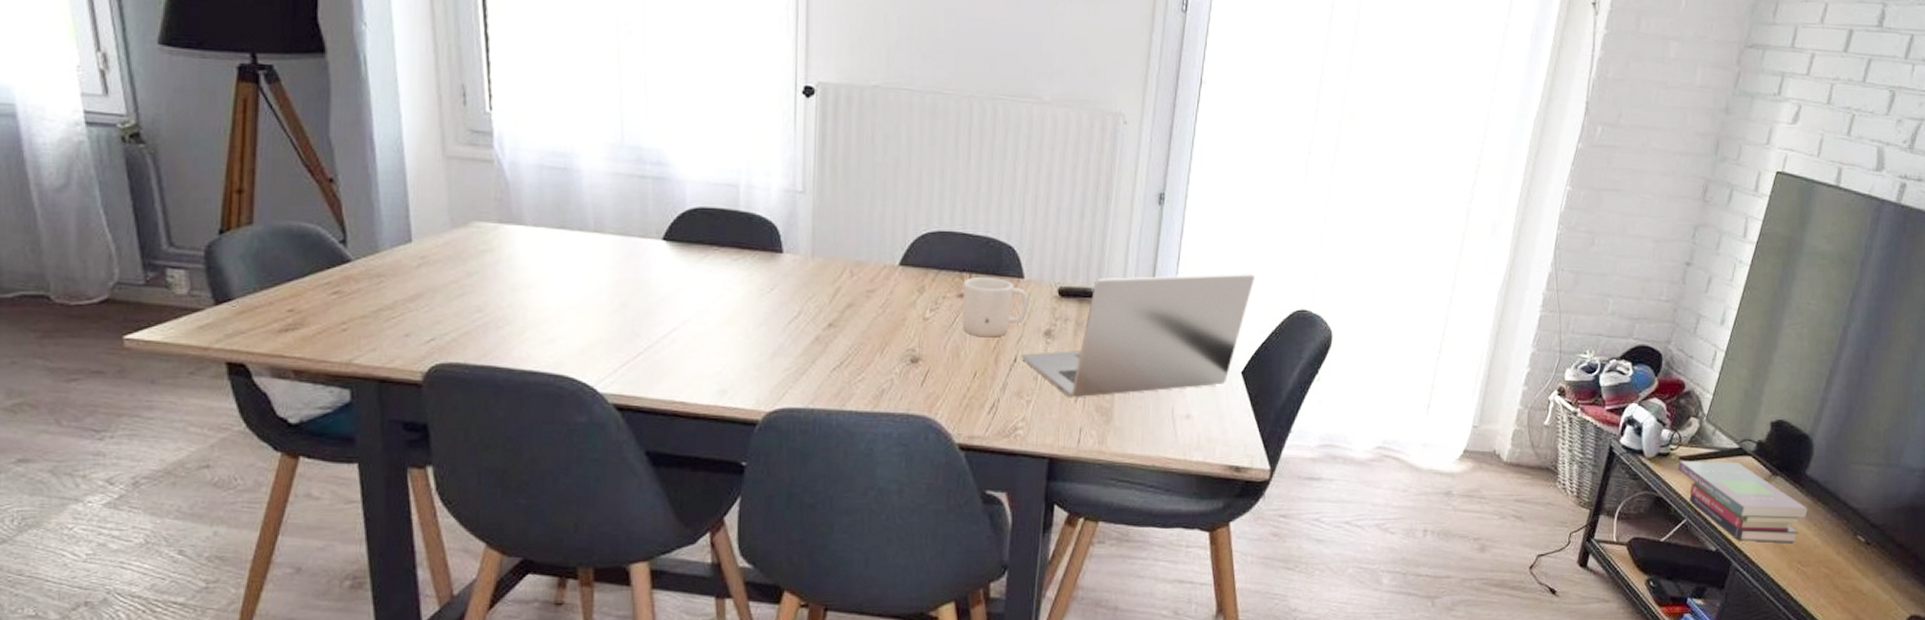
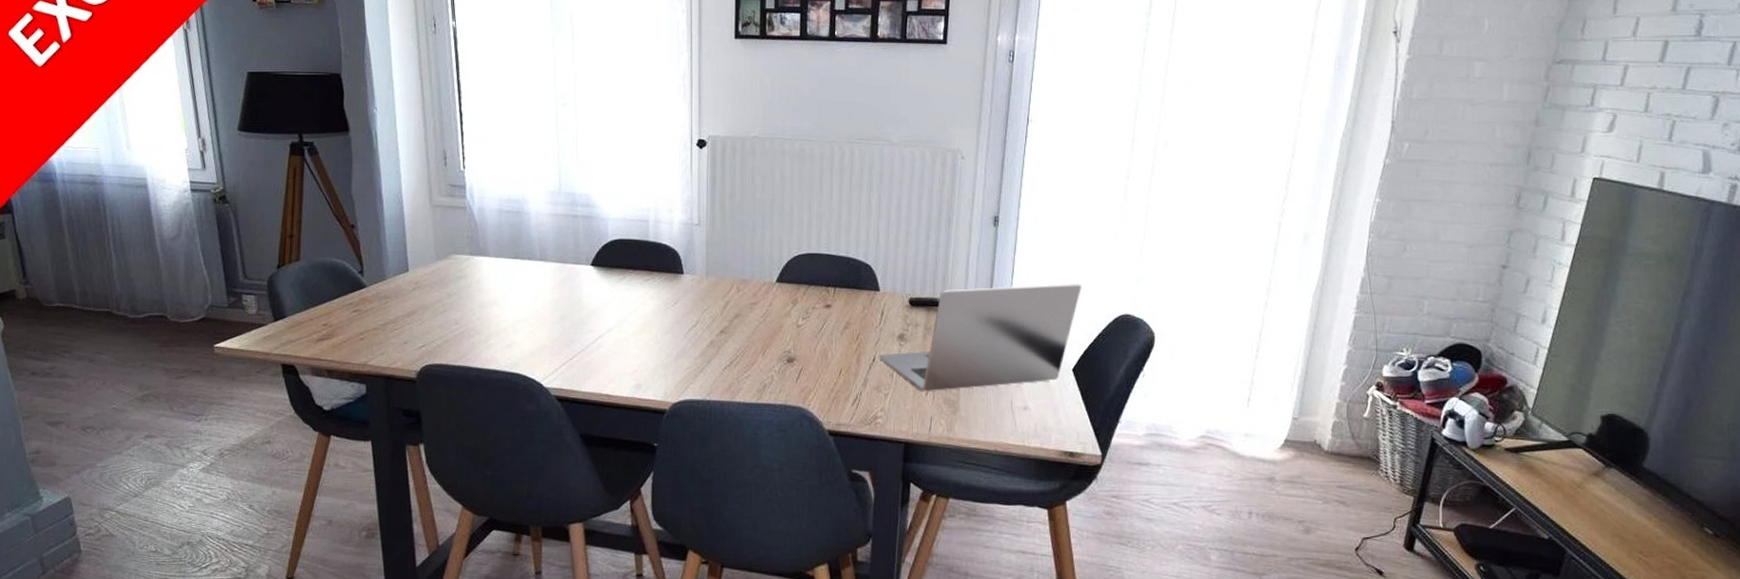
mug: present [962,276,1029,338] -> none [829,290,885,341]
books: present [1677,461,1808,544] -> none [1503,452,1647,534]

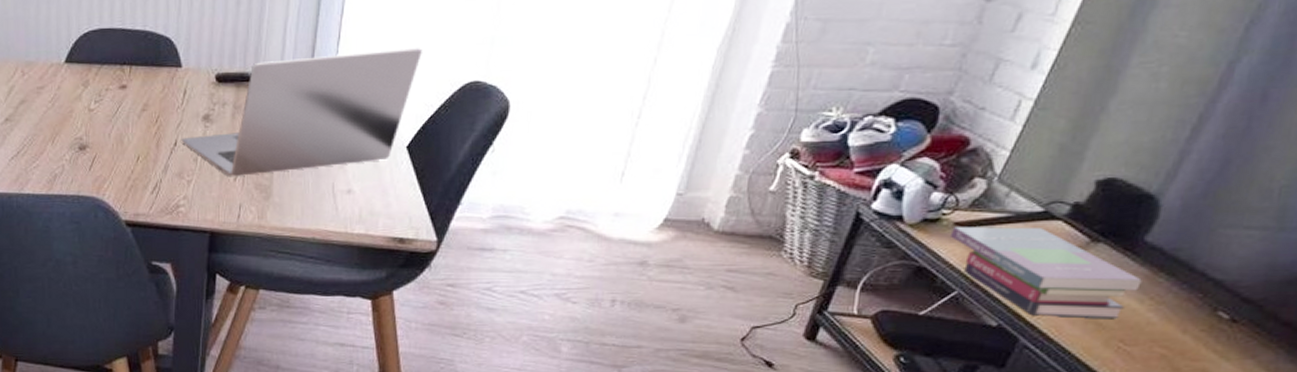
books: none [1503,452,1647,534] -> present [949,227,1142,320]

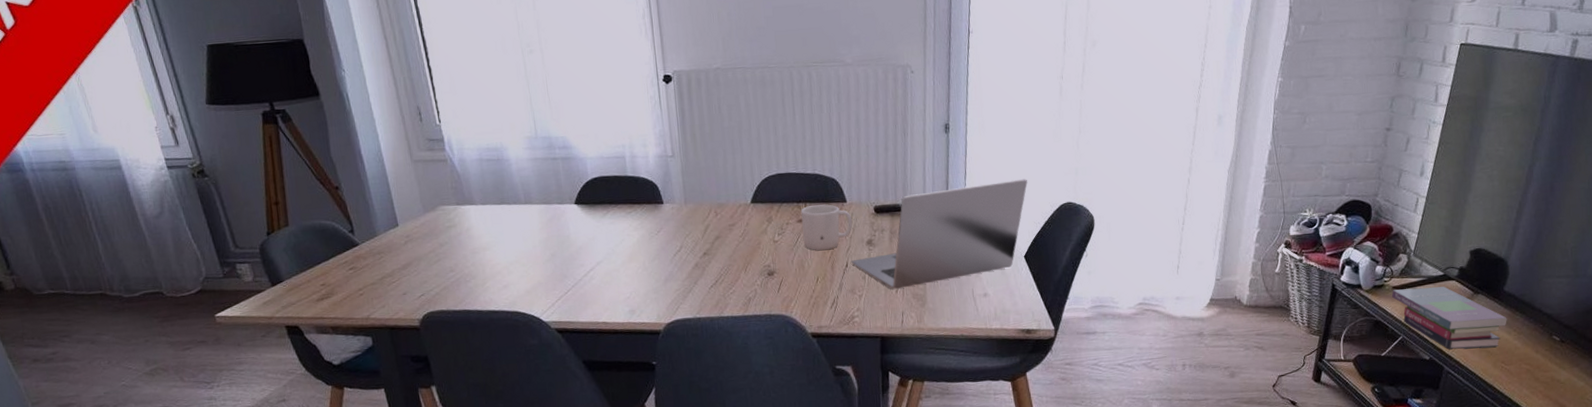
mug: none [124,68,188,124] -> present [800,204,853,251]

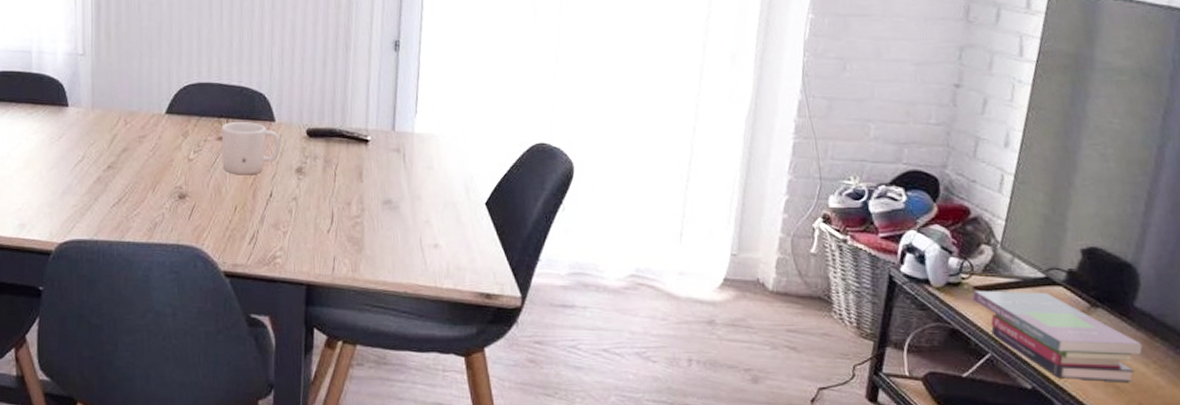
laptop: present [851,179,1028,289] -> none [276,111,492,228]

